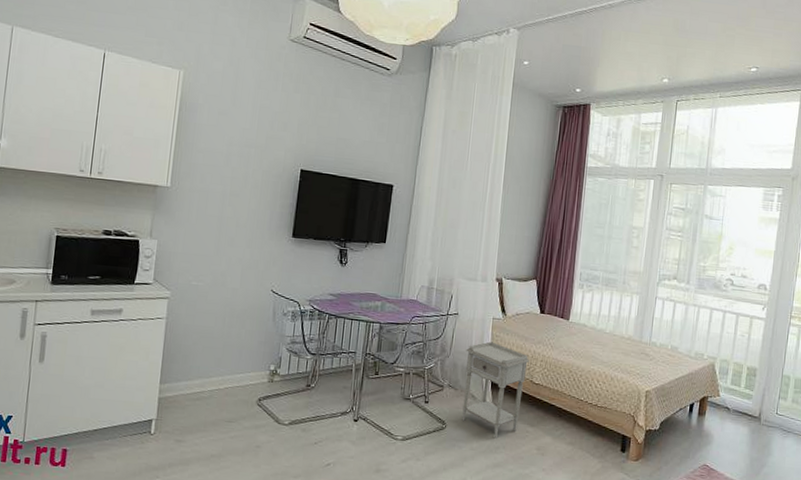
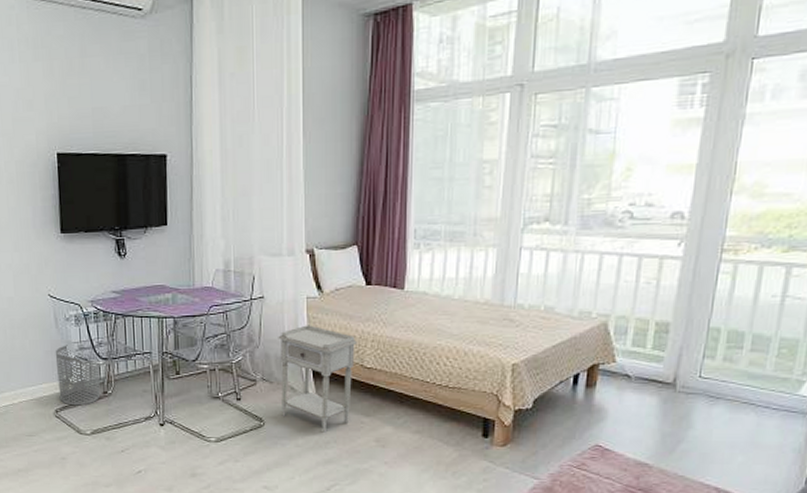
waste bin: none [264,337,308,397] -> present [55,345,101,406]

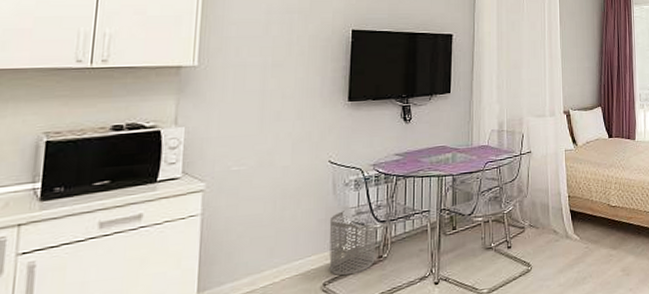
nightstand: present [278,325,357,433] -> none [543,173,604,270]

